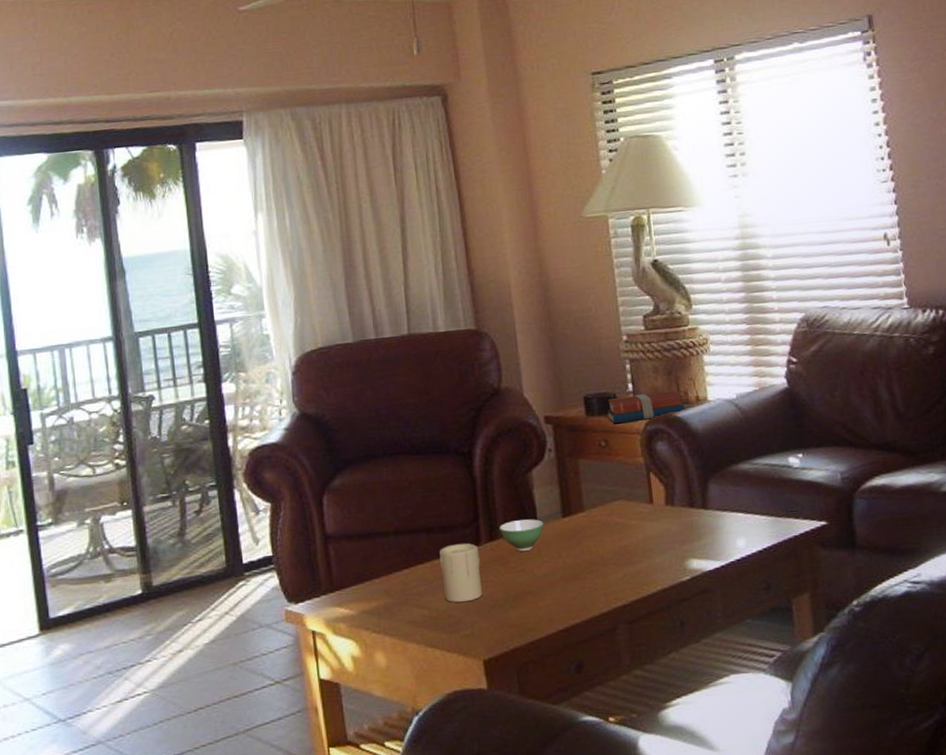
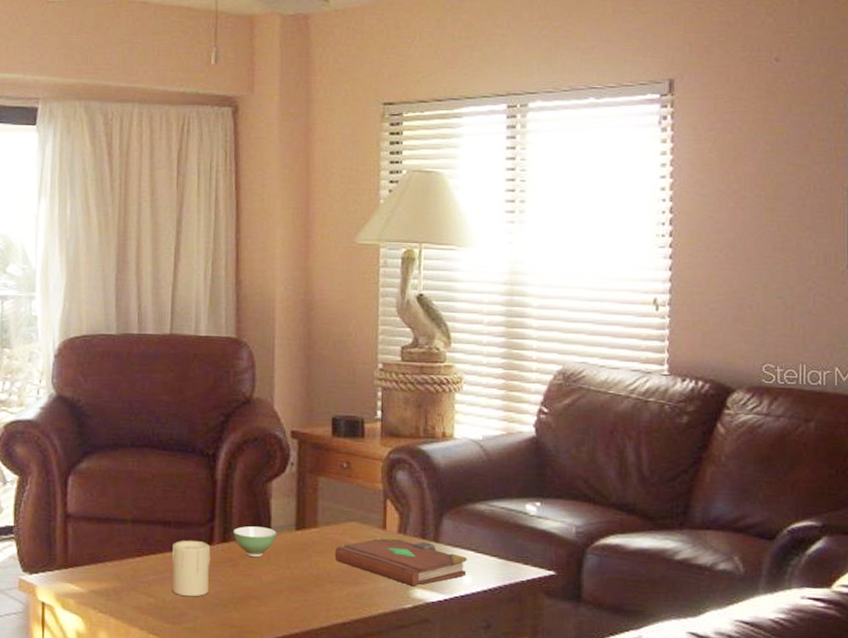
book: none [605,508,740,558] -> present [334,534,468,587]
books: present [607,390,685,424] -> none [353,422,430,448]

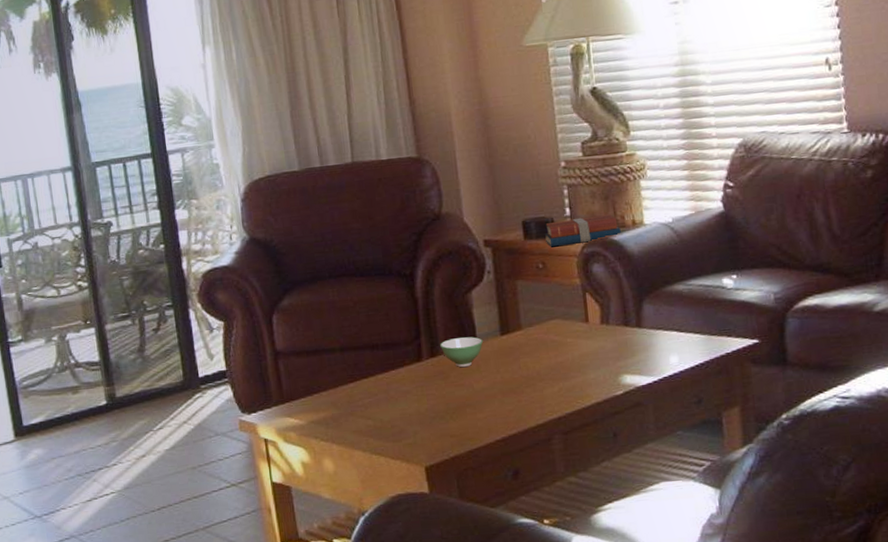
candle: present [172,540,211,597] -> none [383,359,424,414]
book: present [334,534,468,587] -> none [541,326,673,374]
books: none [353,422,430,448] -> present [545,214,621,247]

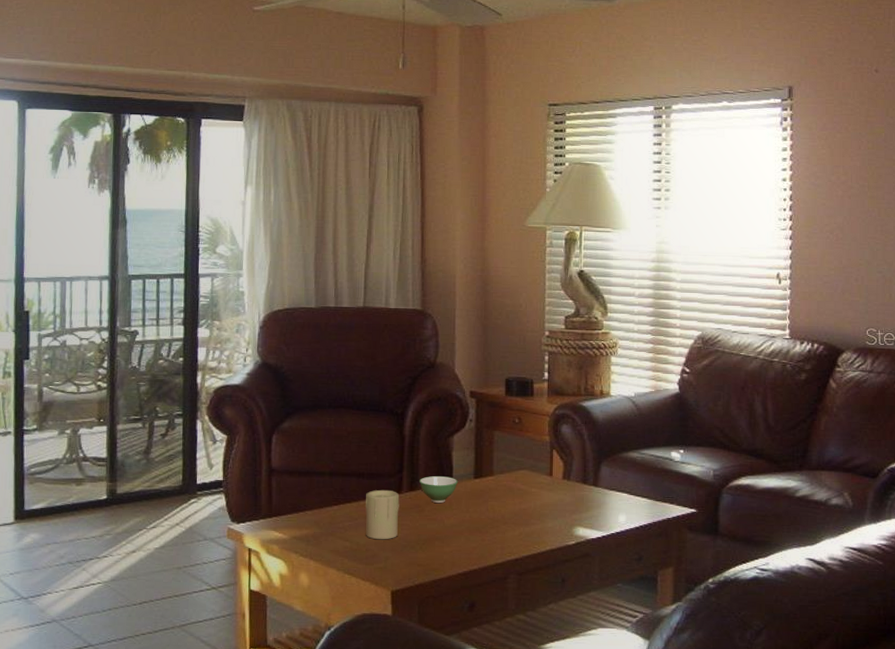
candle: none [383,359,424,414] -> present [365,489,400,540]
books: present [545,214,621,247] -> none [524,382,590,406]

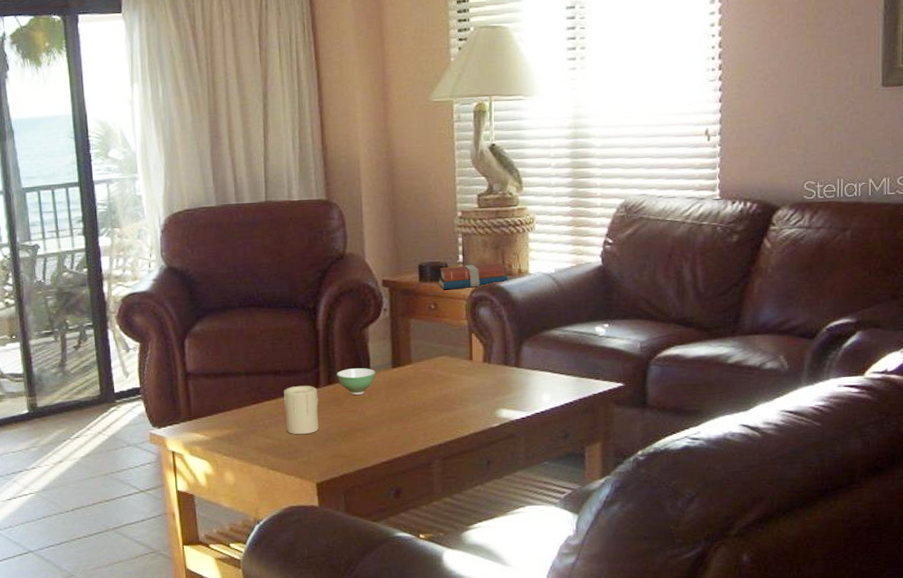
books: none [524,382,590,406] -> present [439,263,508,290]

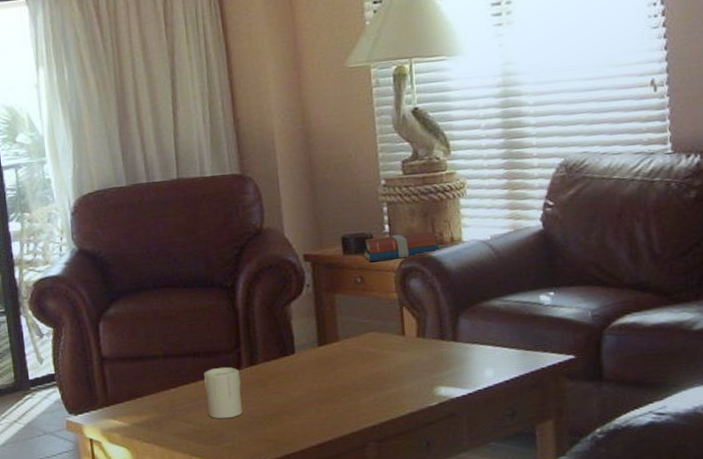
bowl: present [336,368,377,396] -> none [258,347,302,376]

